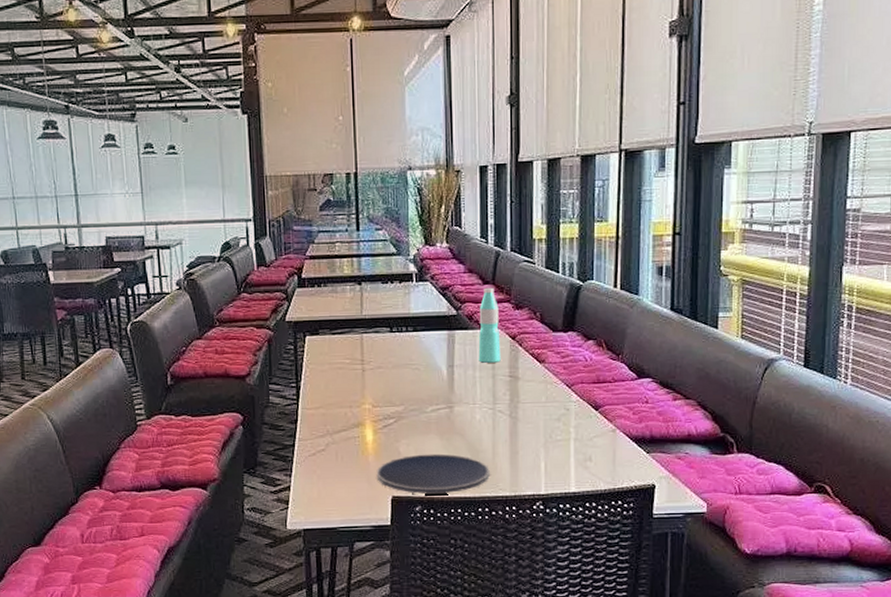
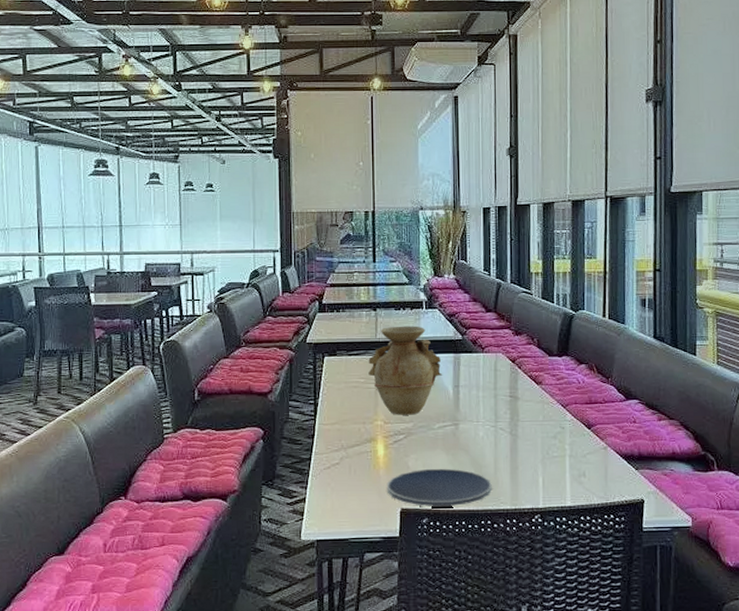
vase: none [354,300,436,398] -> present [368,326,443,415]
water bottle: present [478,287,501,363] -> none [481,315,502,384]

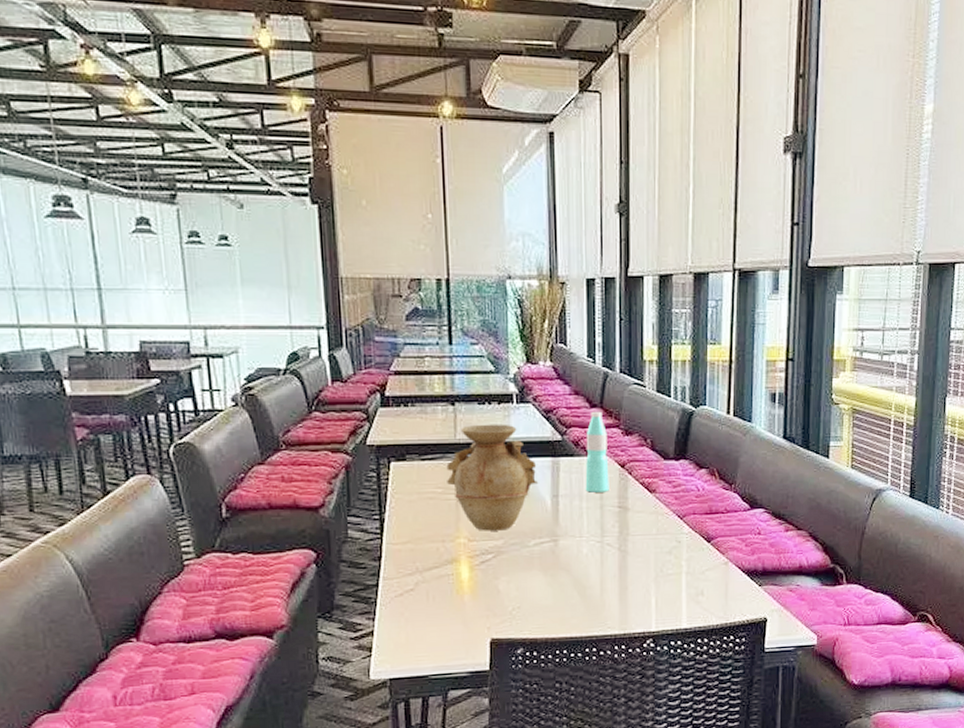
plate: present [387,468,492,507] -> none [473,591,598,636]
water bottle: none [481,315,502,384] -> present [585,411,609,493]

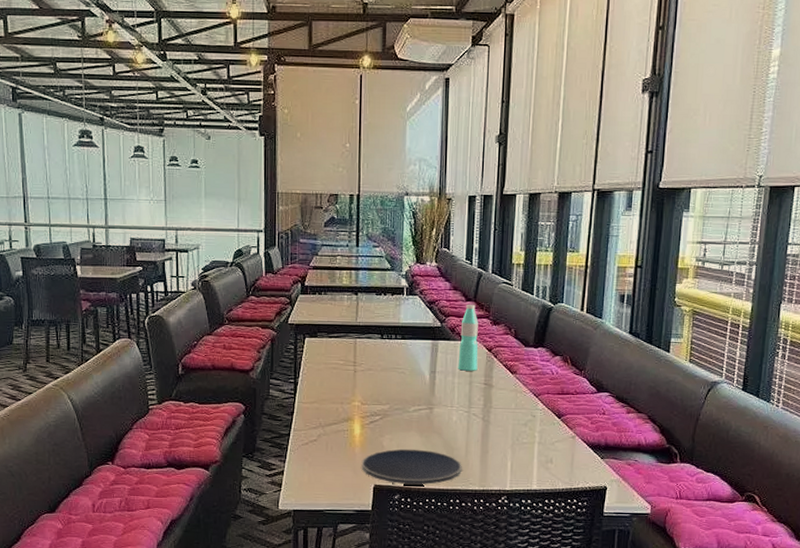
vase: present [446,424,539,531] -> none [348,311,420,398]
plate: none [473,591,598,636] -> present [361,448,462,485]

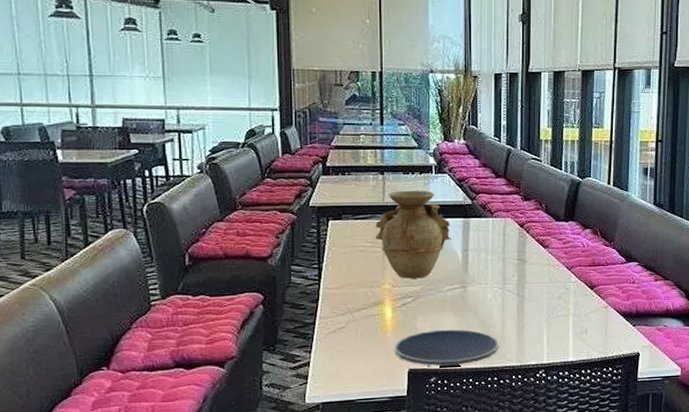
vase: none [348,311,420,398] -> present [375,190,452,279]
water bottle: present [458,304,478,371] -> none [490,181,510,247]

